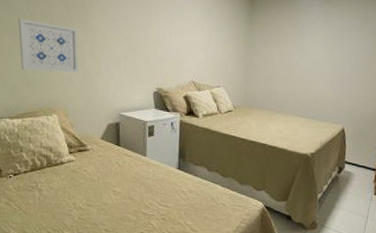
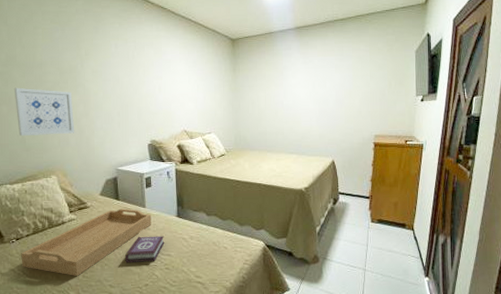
serving tray: none [18,154,152,217] -> present [21,208,152,276]
book: none [122,184,163,211] -> present [125,236,165,263]

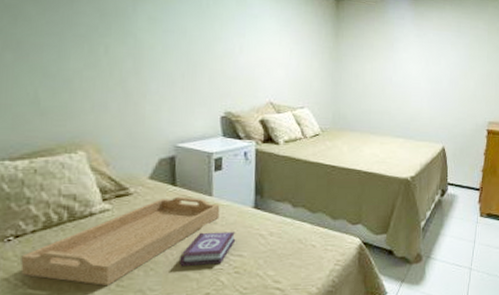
wall art: present [14,87,75,137] -> none [26,28,118,97]

